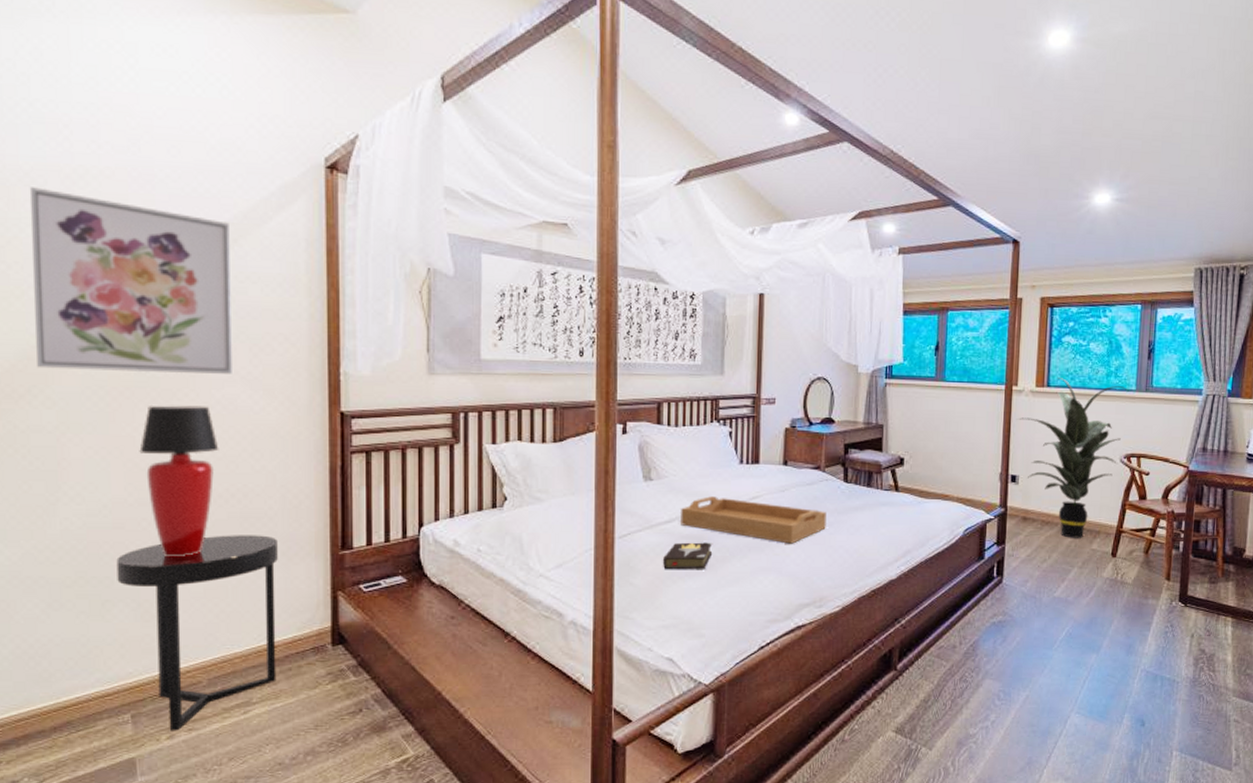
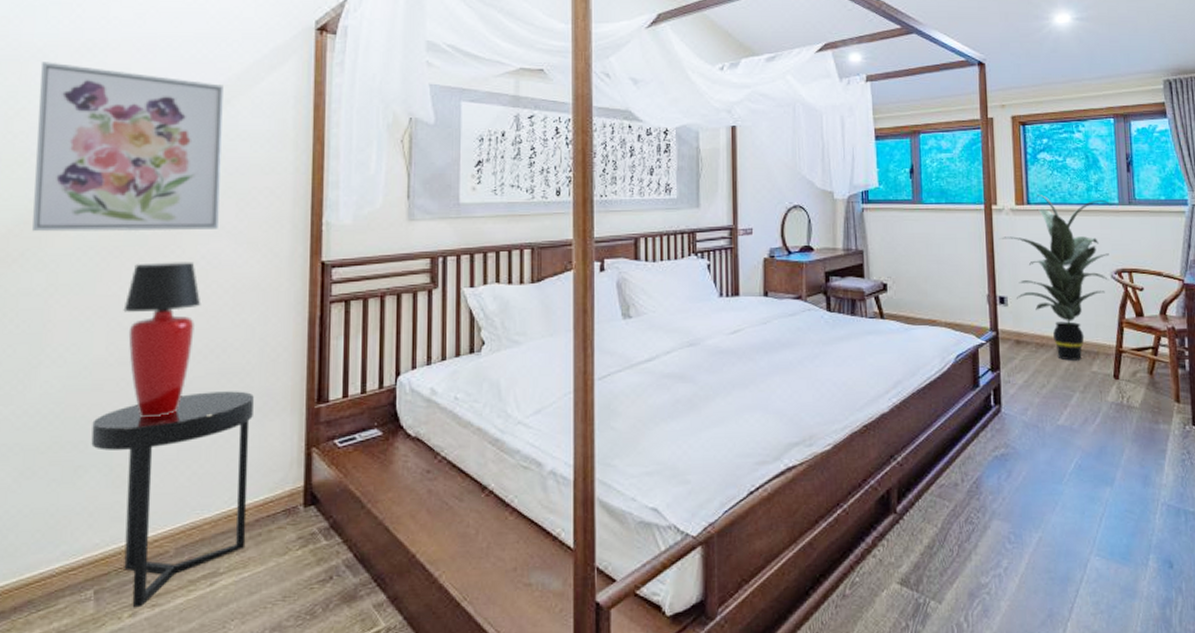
hardback book: present [663,542,713,570] -> none [645,380,696,411]
serving tray: present [679,496,827,544] -> none [660,332,811,379]

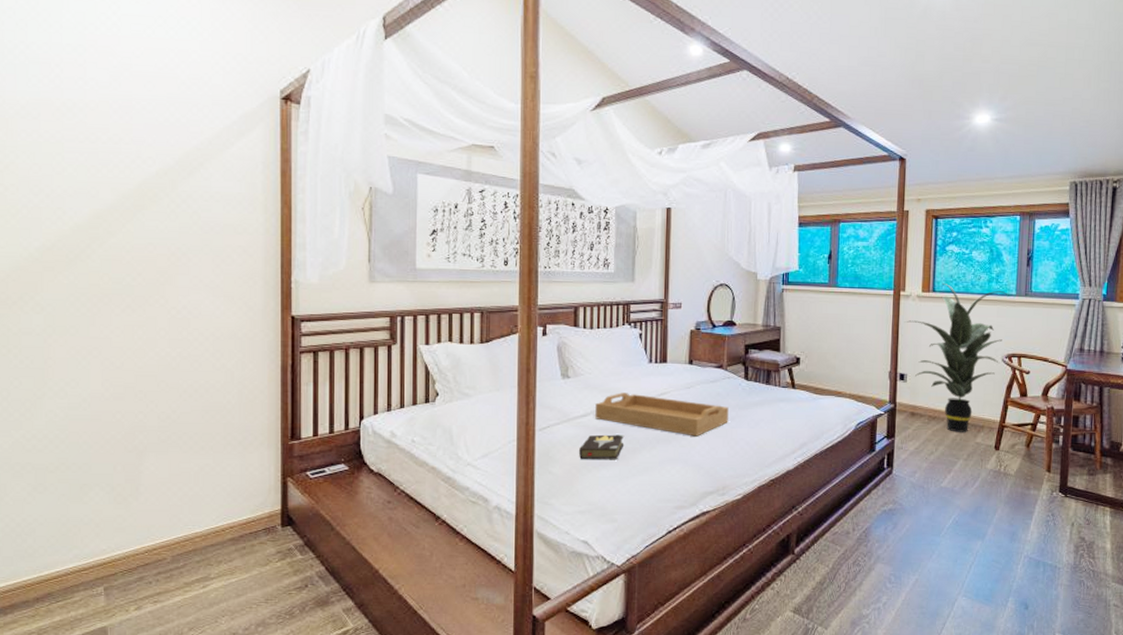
wall art: present [32,62,223,232] -> none [25,119,197,283]
side table: present [91,391,254,608] -> none [94,426,235,603]
table lamp: present [123,262,201,418] -> none [115,310,185,446]
hardback book: none [645,380,696,411] -> present [579,434,624,460]
serving tray: none [660,332,811,379] -> present [594,393,729,437]

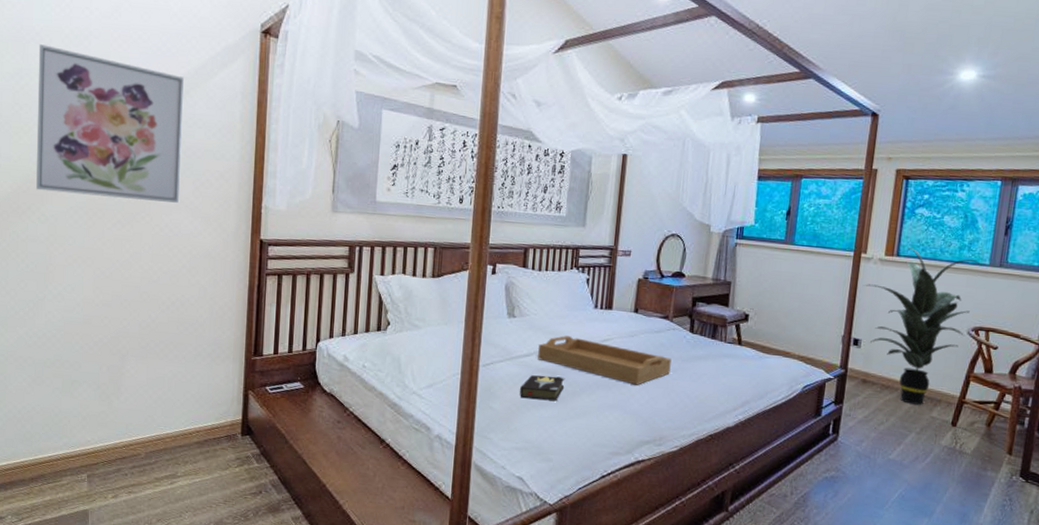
wall art: none [25,119,197,283] -> present [36,44,184,203]

